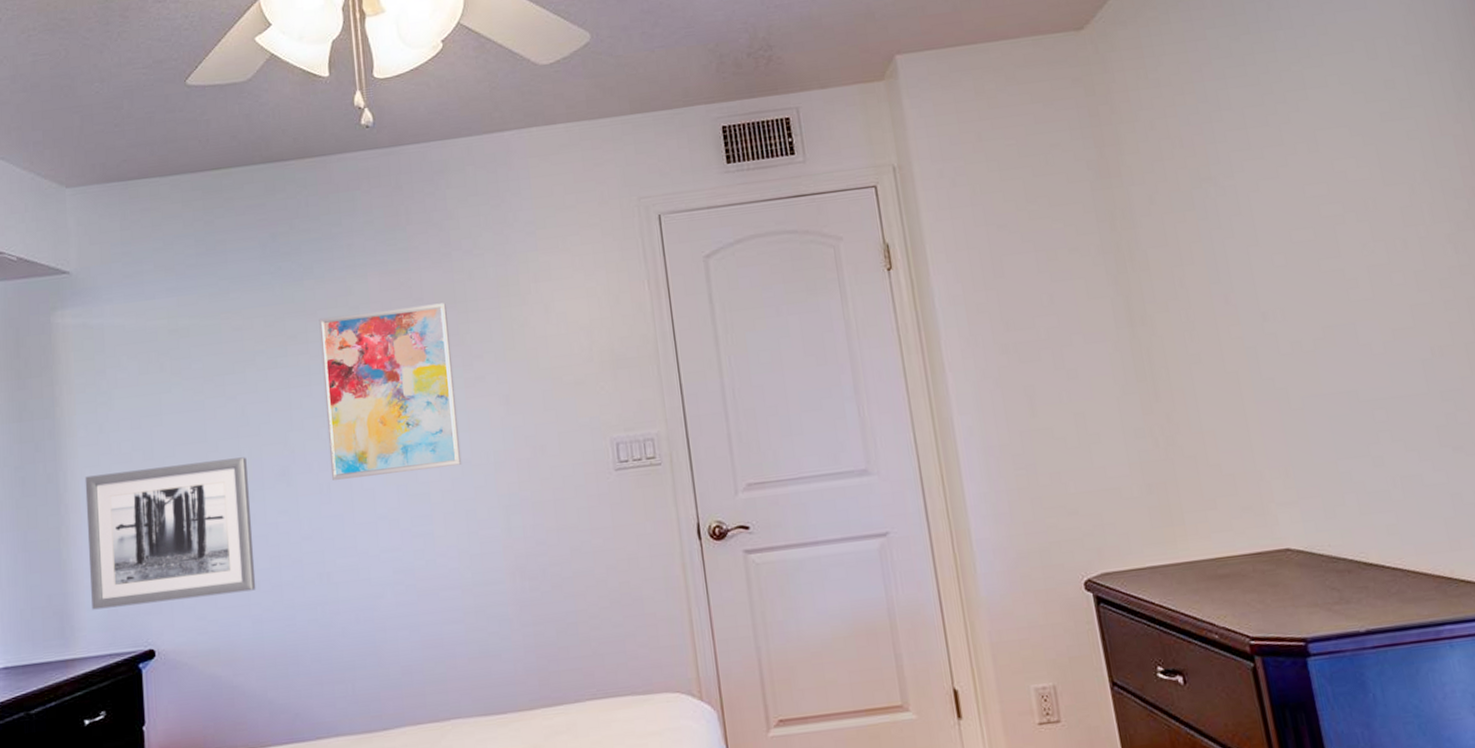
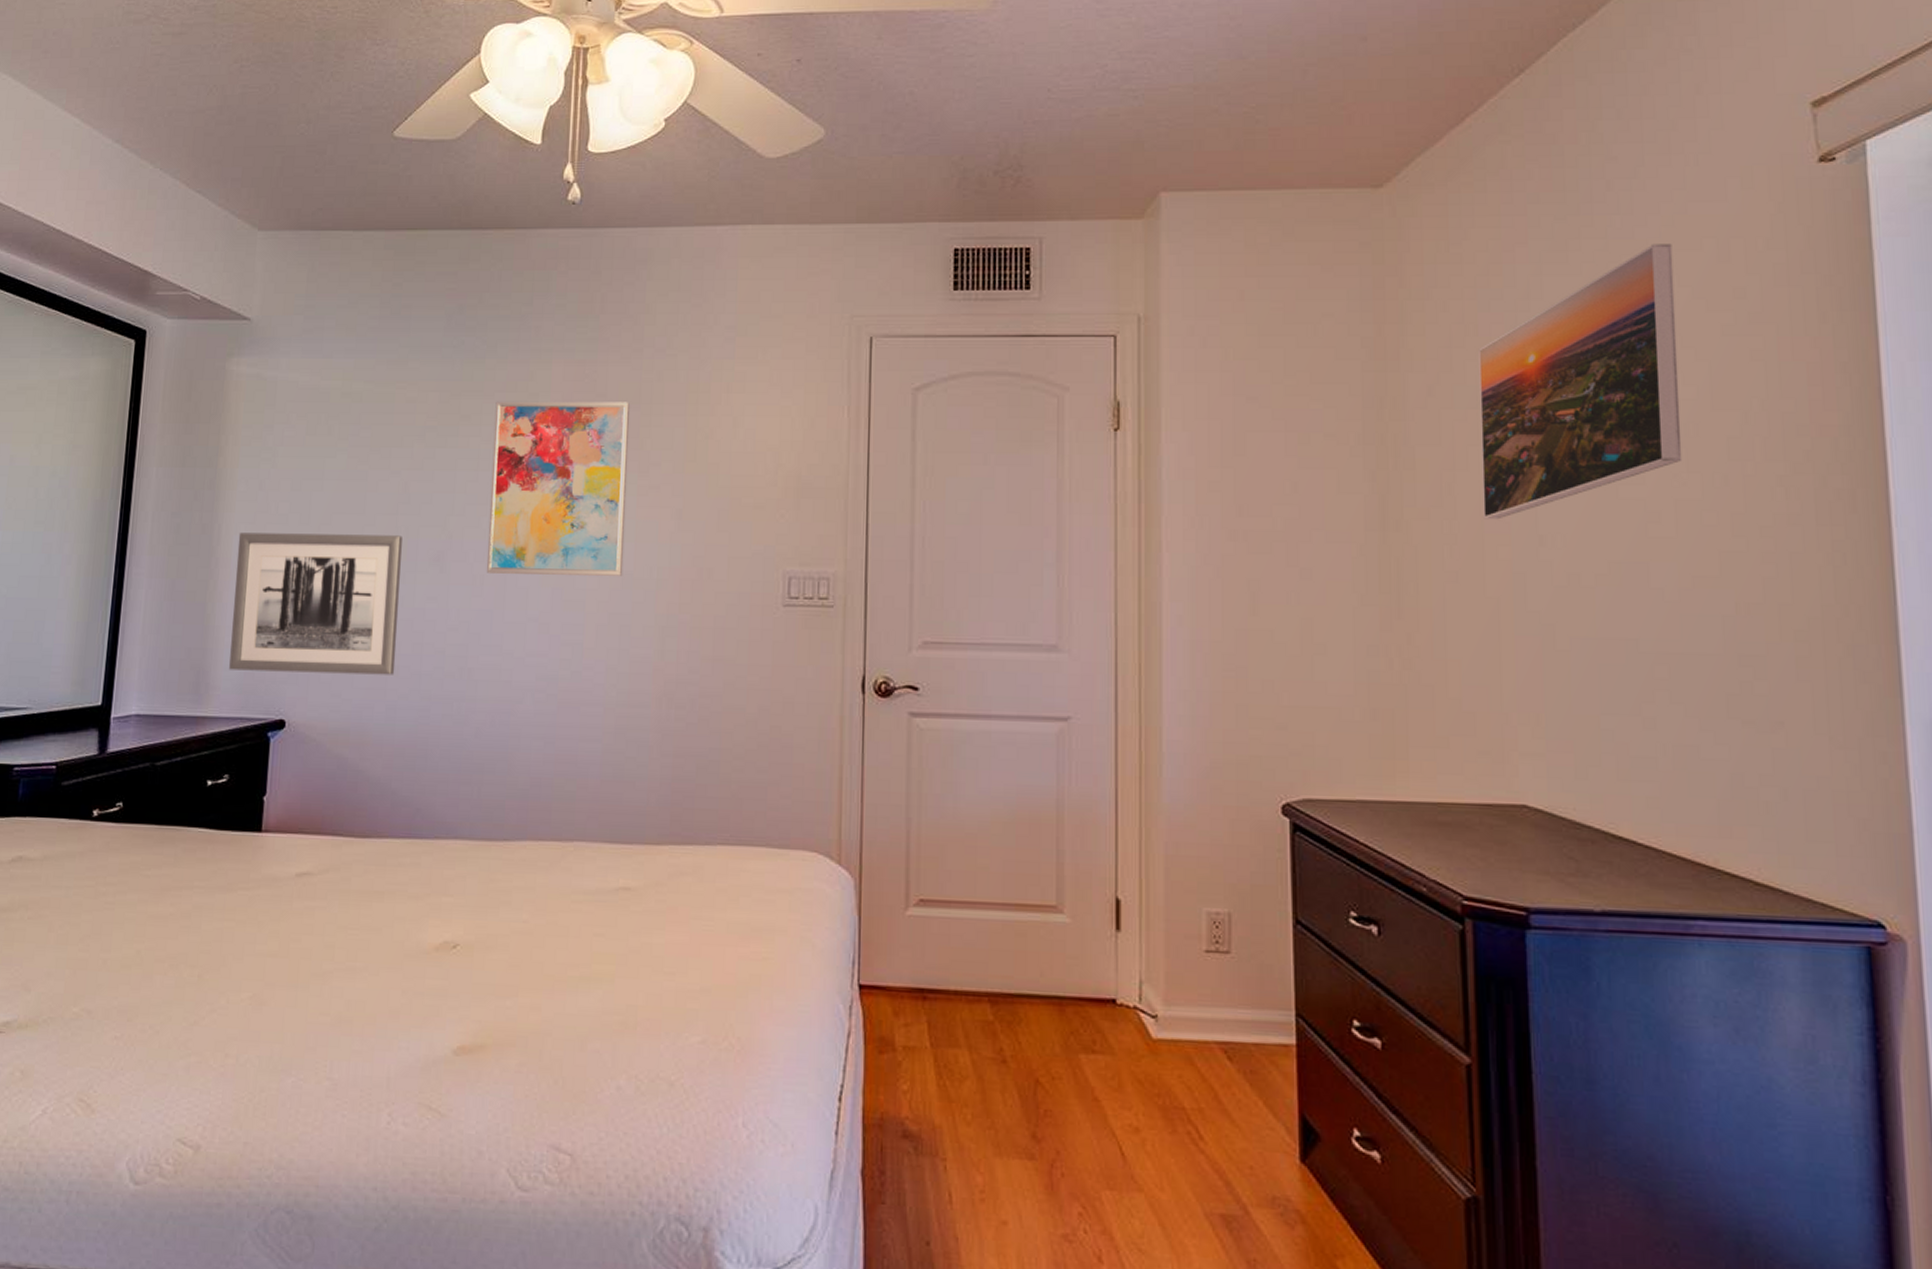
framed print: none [1186,49,1368,305] -> present [1479,243,1683,520]

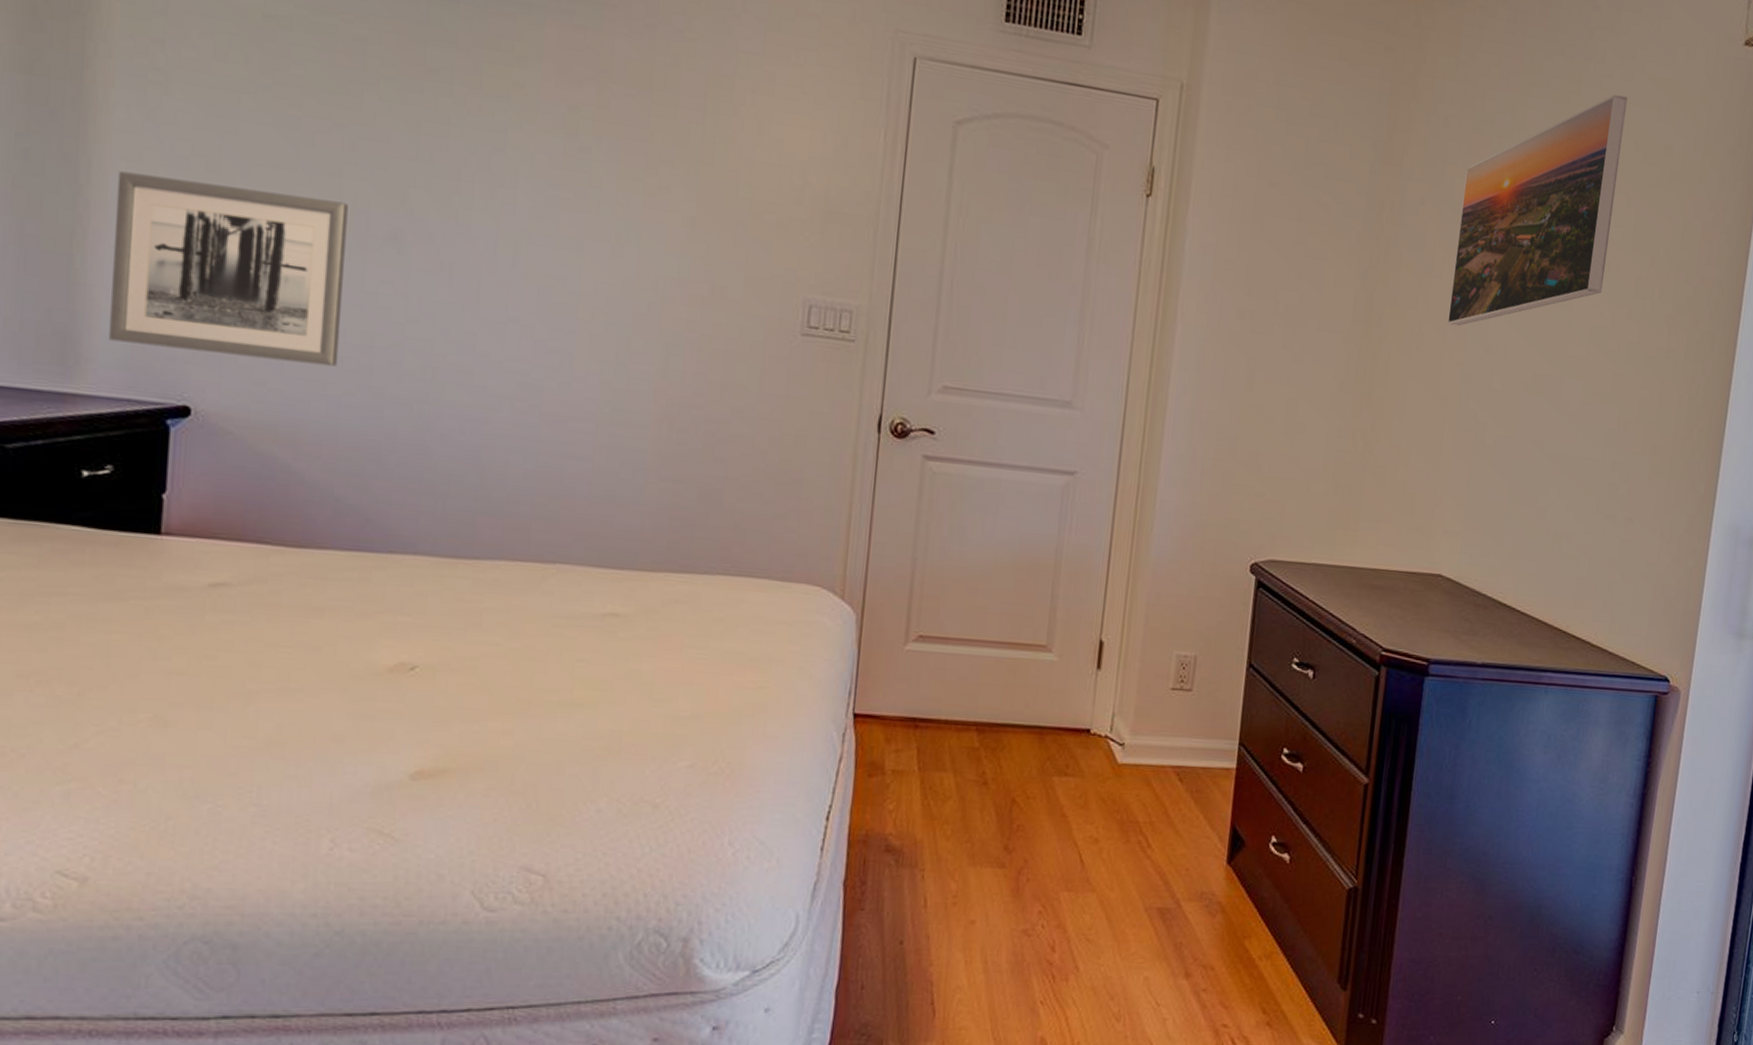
wall art: present [486,401,631,576] -> none [456,58,640,283]

